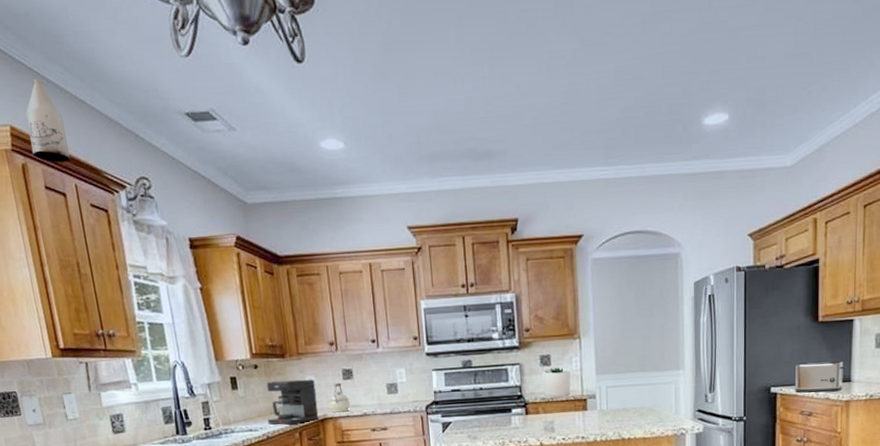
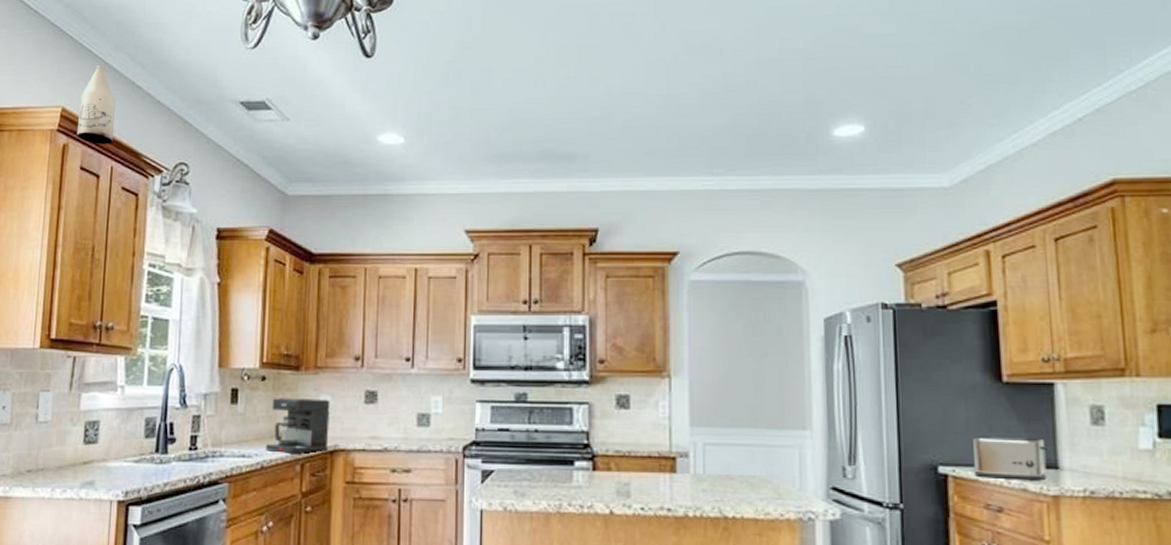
kettle: present [328,382,351,413] -> none [342,406,370,444]
planter: present [542,367,571,398] -> none [618,412,656,452]

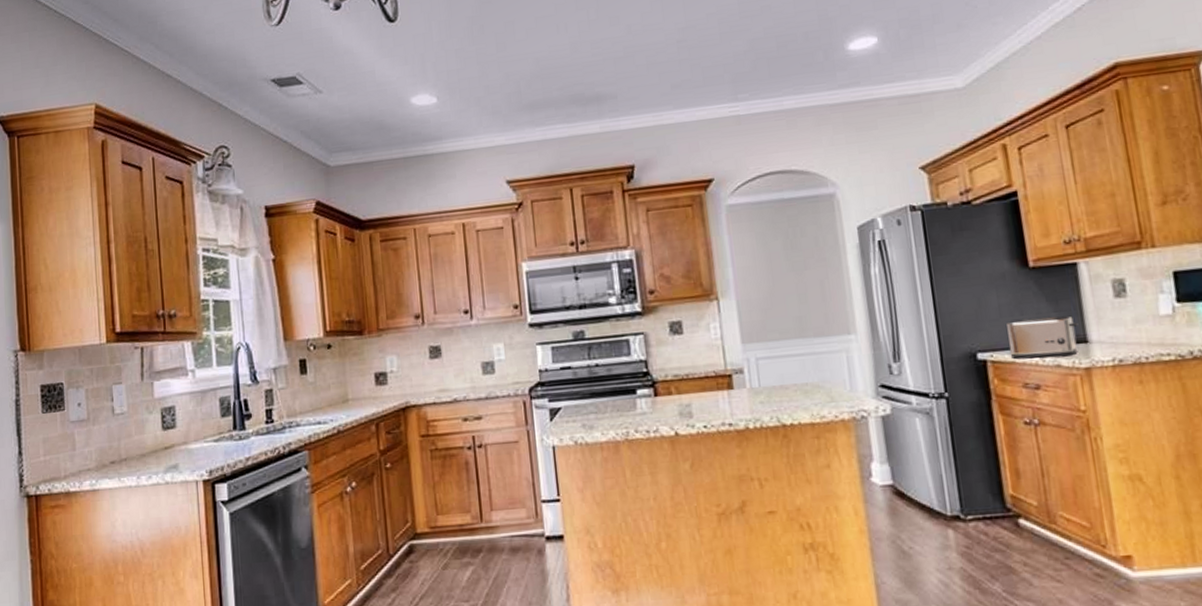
decorative bottle: present [76,65,116,145] -> none [112,58,151,138]
coffee maker: present [265,398,330,455] -> none [339,359,400,416]

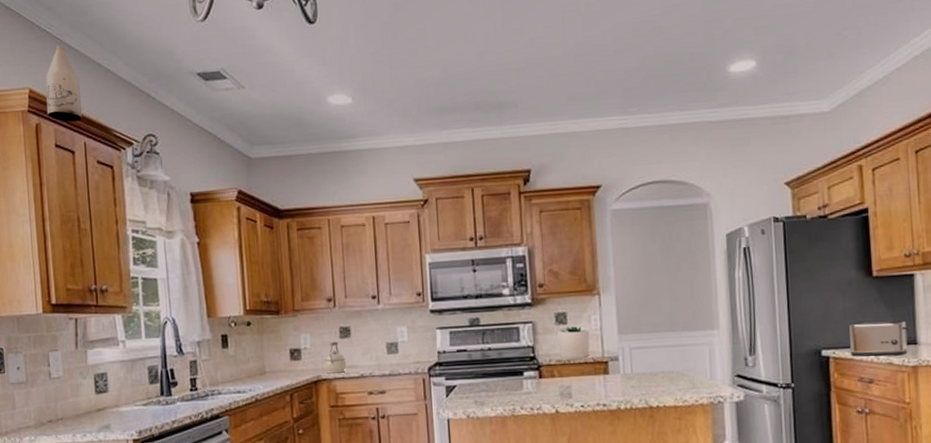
decorative bottle: none [112,58,151,138] -> present [45,46,83,123]
kettle: none [411,362,438,399] -> present [323,341,347,374]
planter: none [672,336,710,375] -> present [557,326,590,360]

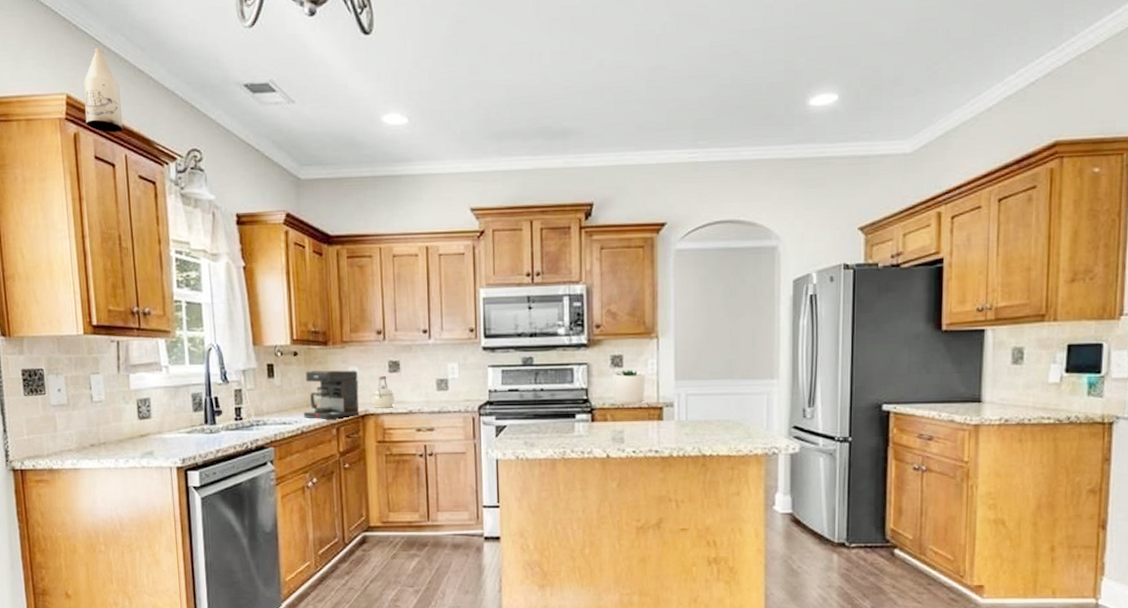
coffee maker: none [257,337,313,387] -> present [303,370,360,420]
toaster: present [848,320,911,356] -> none [911,376,976,414]

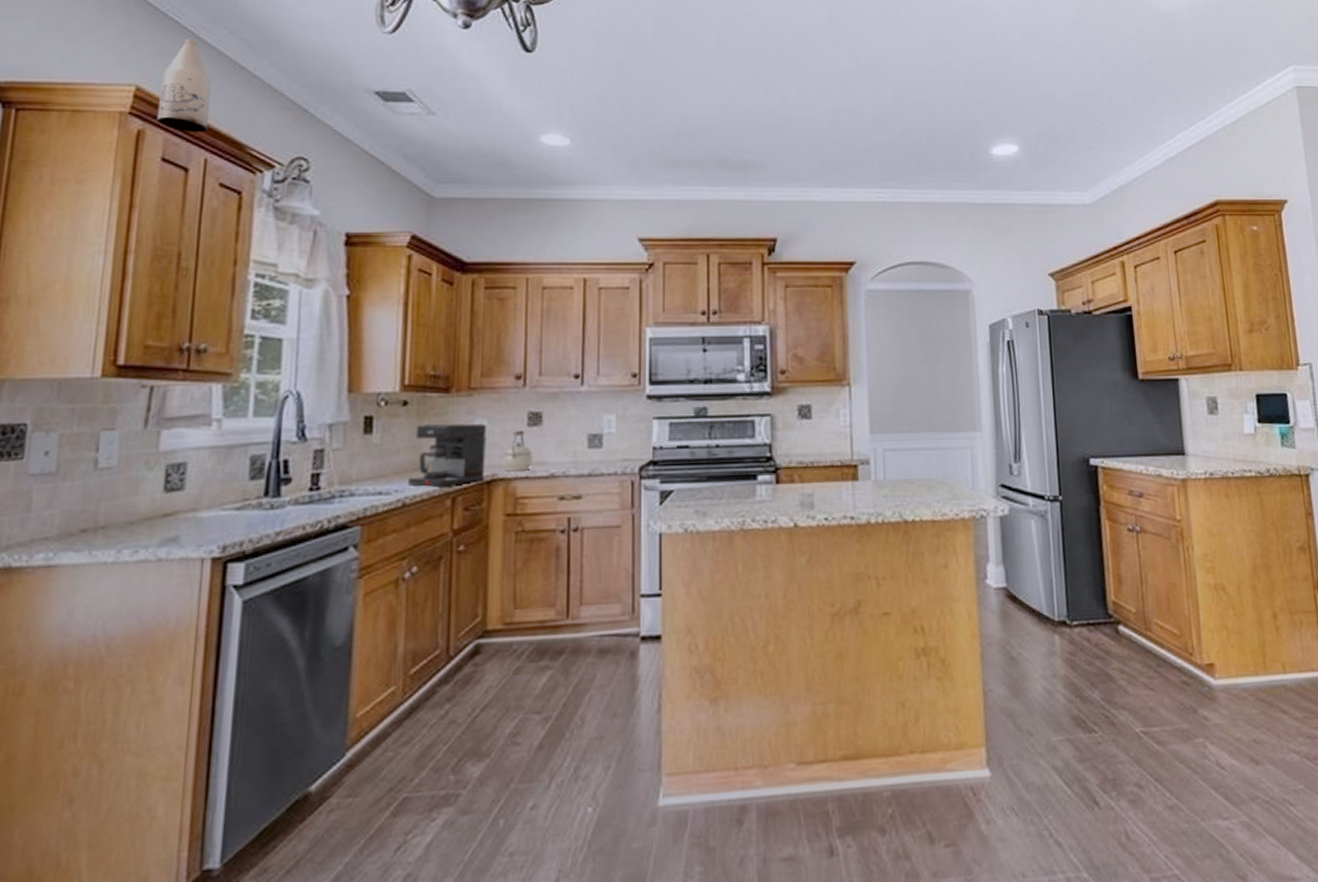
planter: present [612,370,645,404] -> none [800,422,837,462]

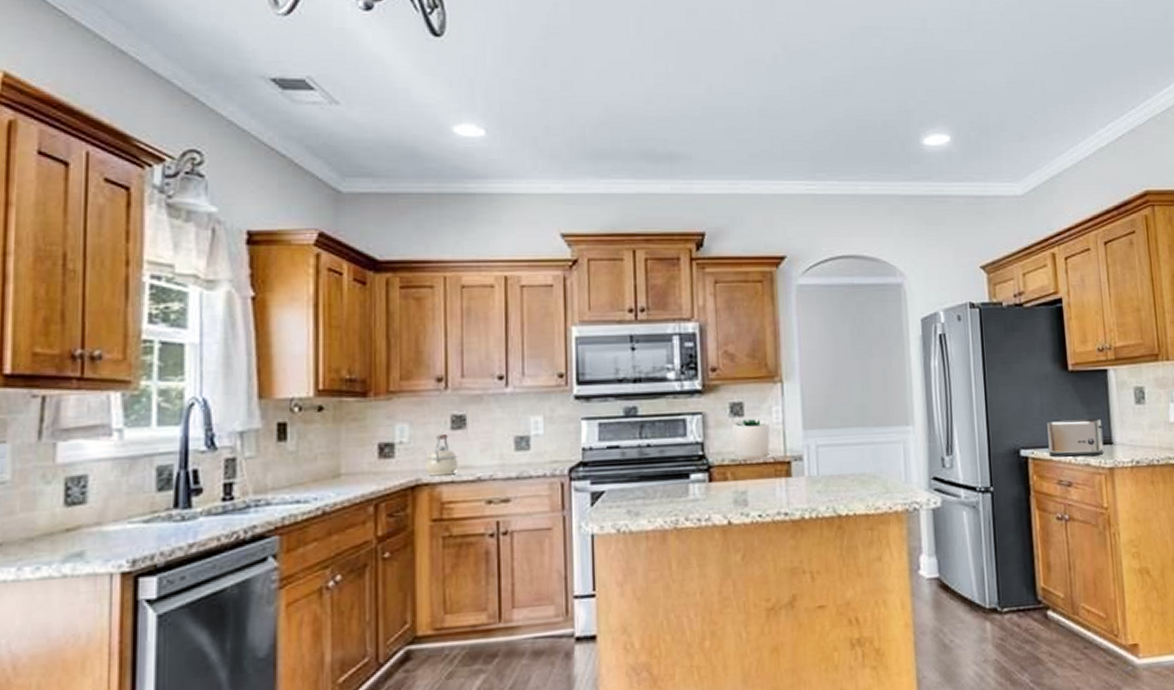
decorative bottle: present [156,39,211,133] -> none [29,20,89,123]
coffee maker: present [407,423,487,488] -> none [326,427,409,495]
planter: none [800,422,837,462] -> present [732,419,770,460]
toaster: none [1116,427,1178,468] -> present [1046,418,1106,457]

